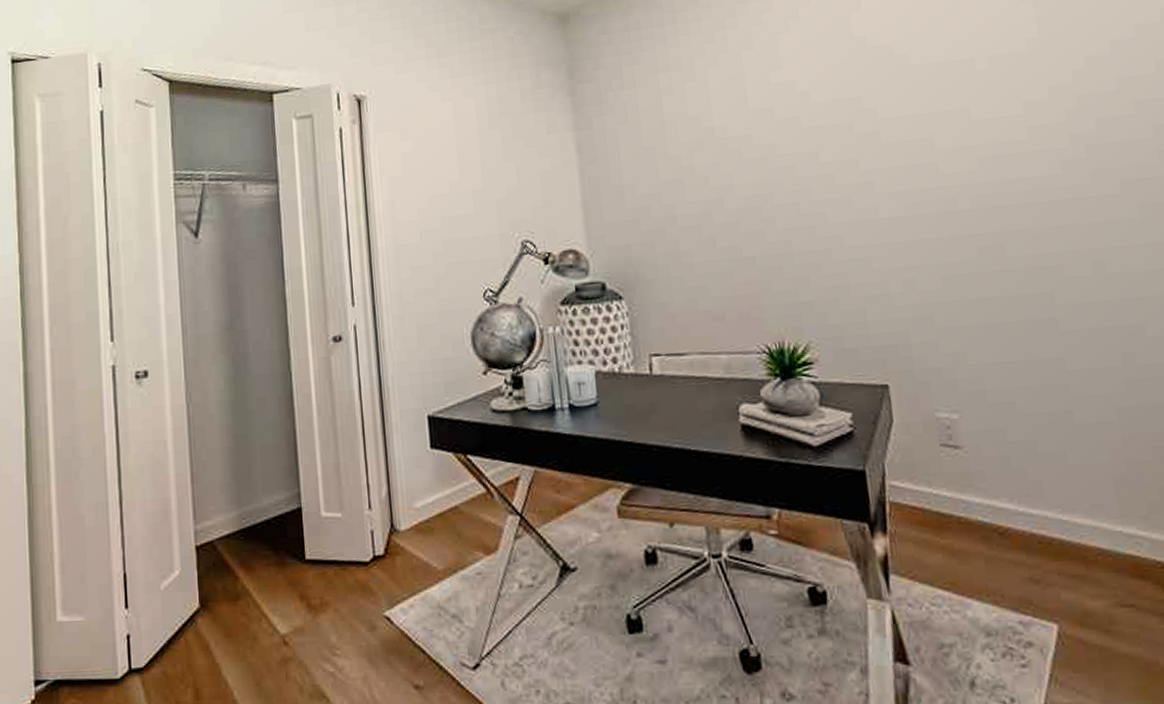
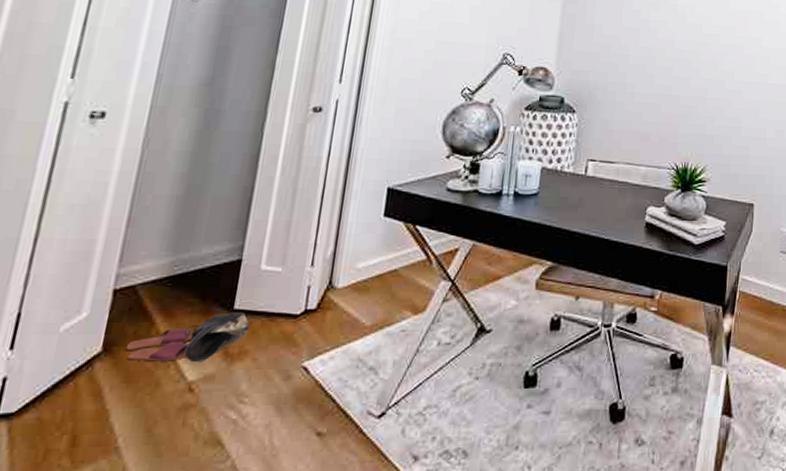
slippers: none [219,581,277,616] -> present [125,328,195,362]
shoe: none [267,562,325,616] -> present [184,312,250,363]

